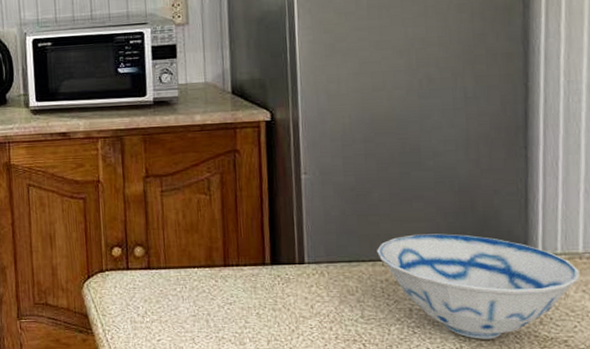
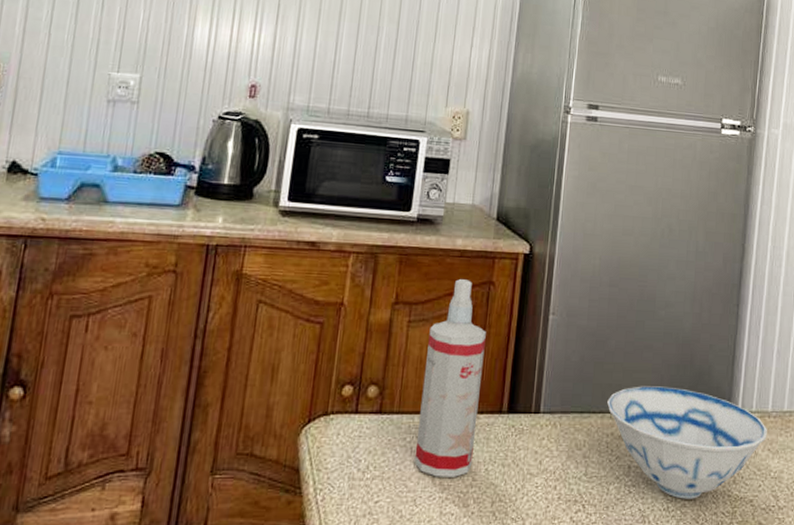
spray bottle: none [182,150,243,320] -> present [414,279,486,477]

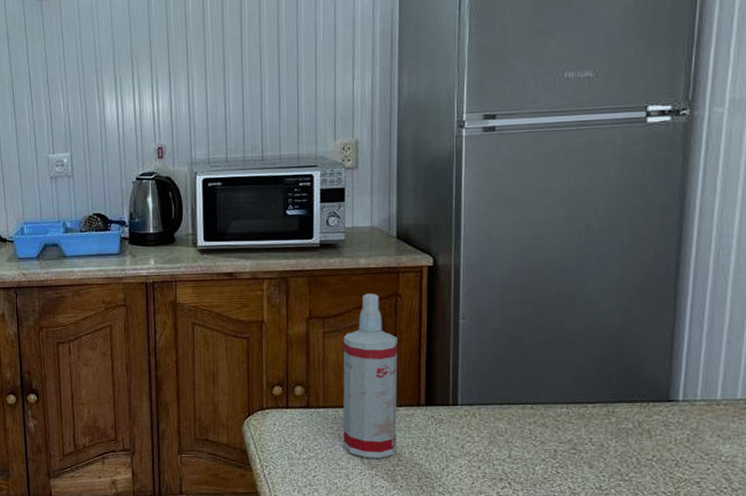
ceramic bowl: present [607,386,767,499] -> none [527,379,716,480]

